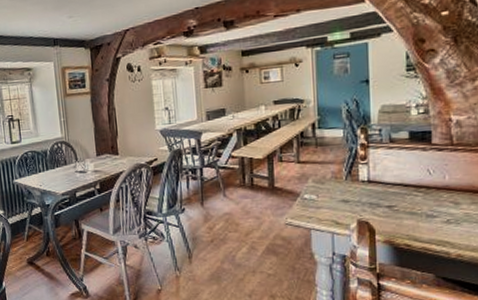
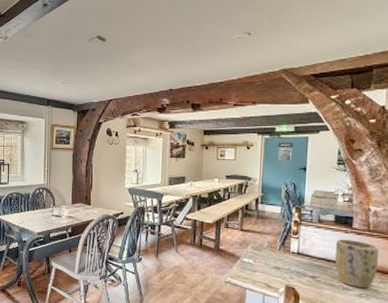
plant pot: none [413,157,466,214] -> present [334,239,379,289]

